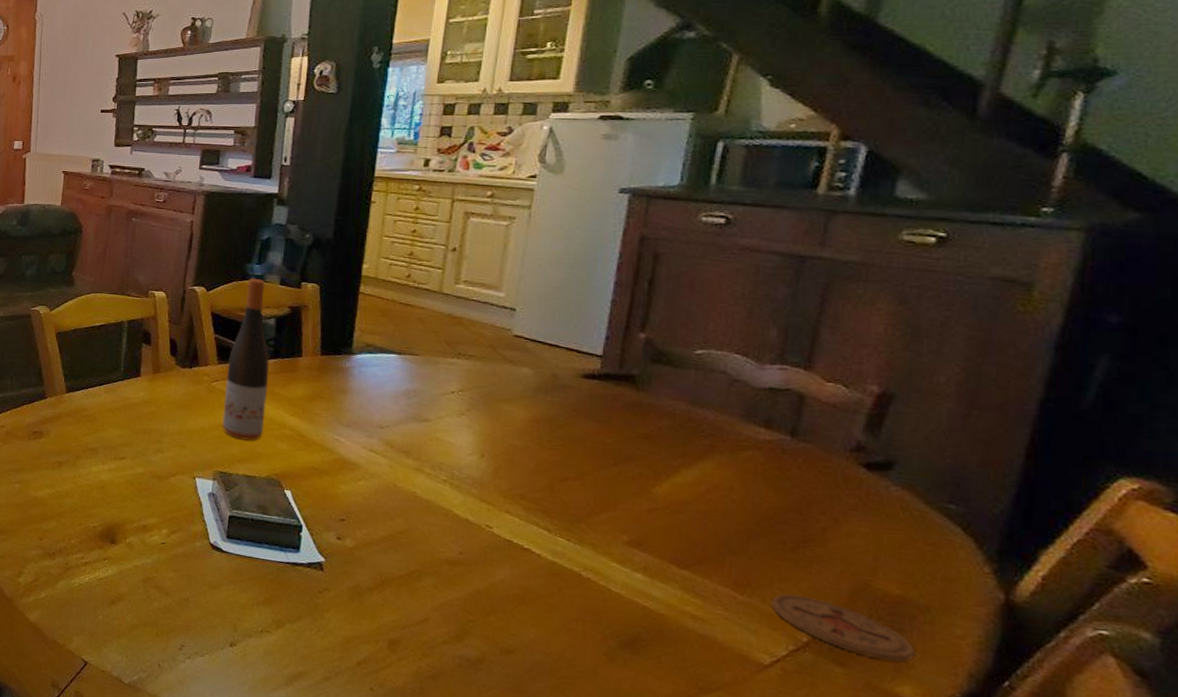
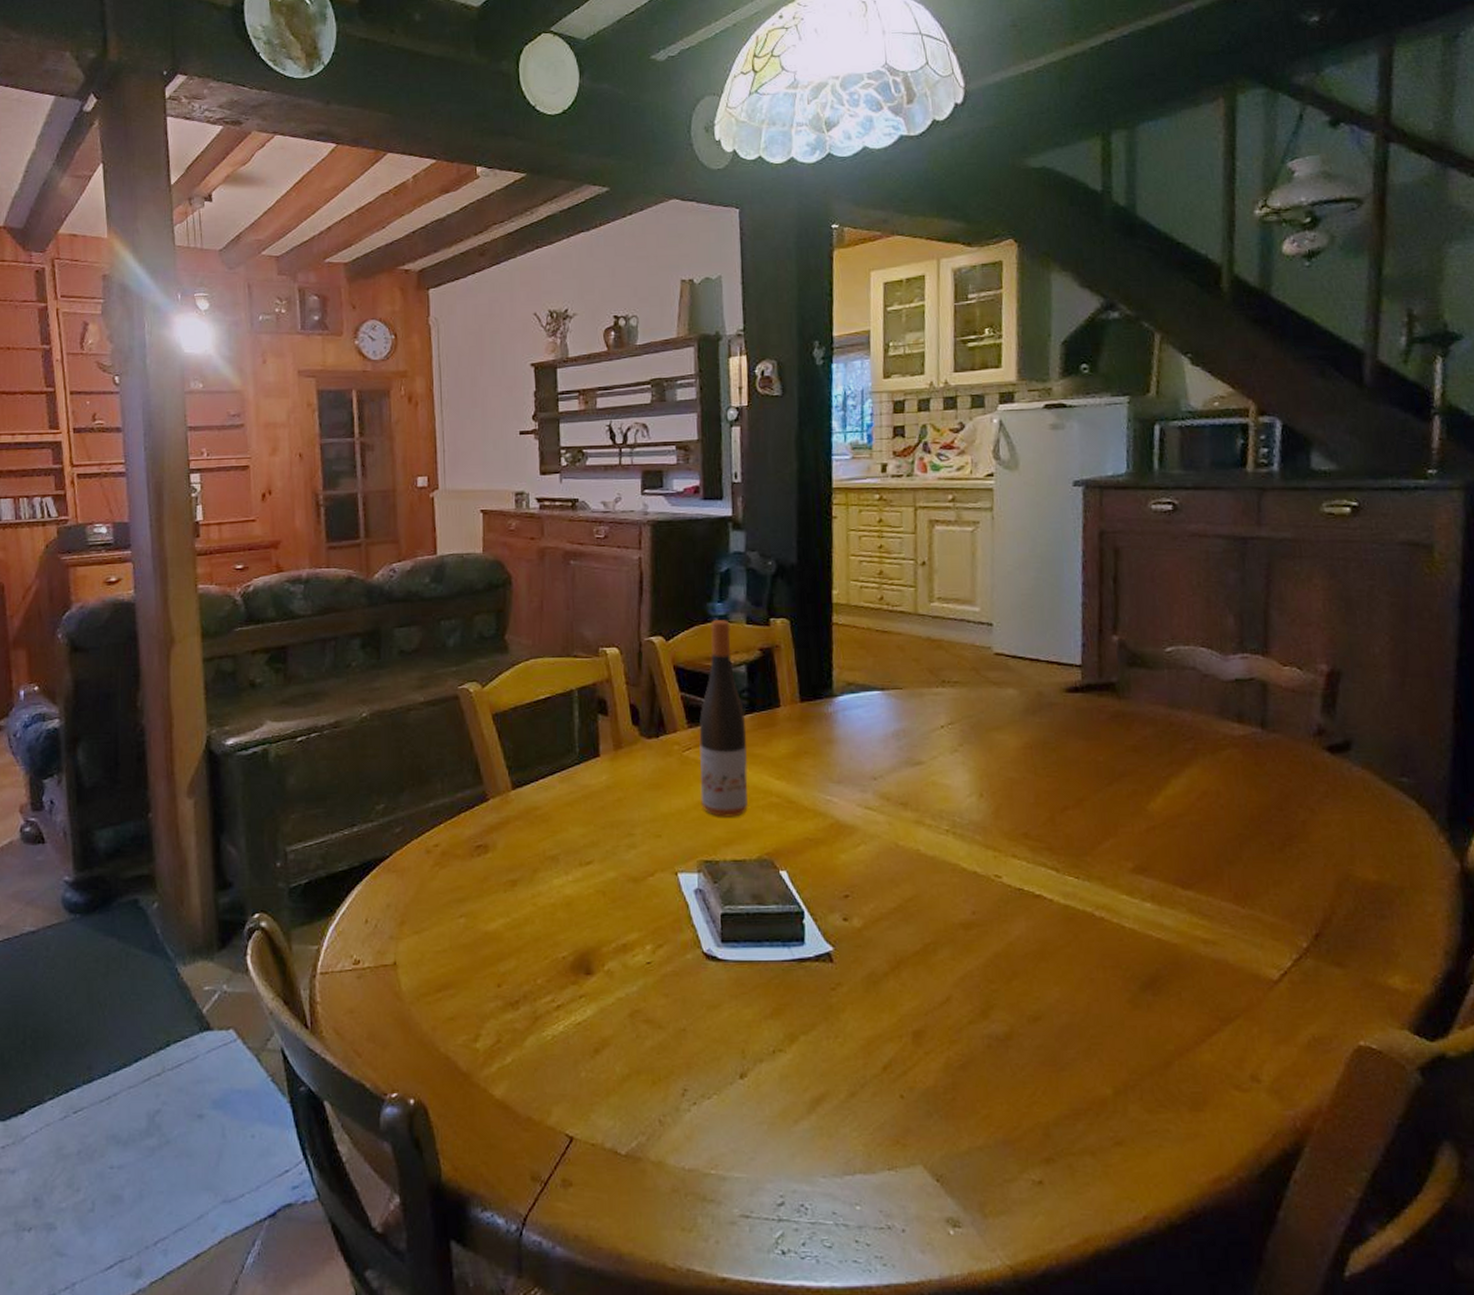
coaster: present [771,594,916,662] -> none [1270,898,1399,953]

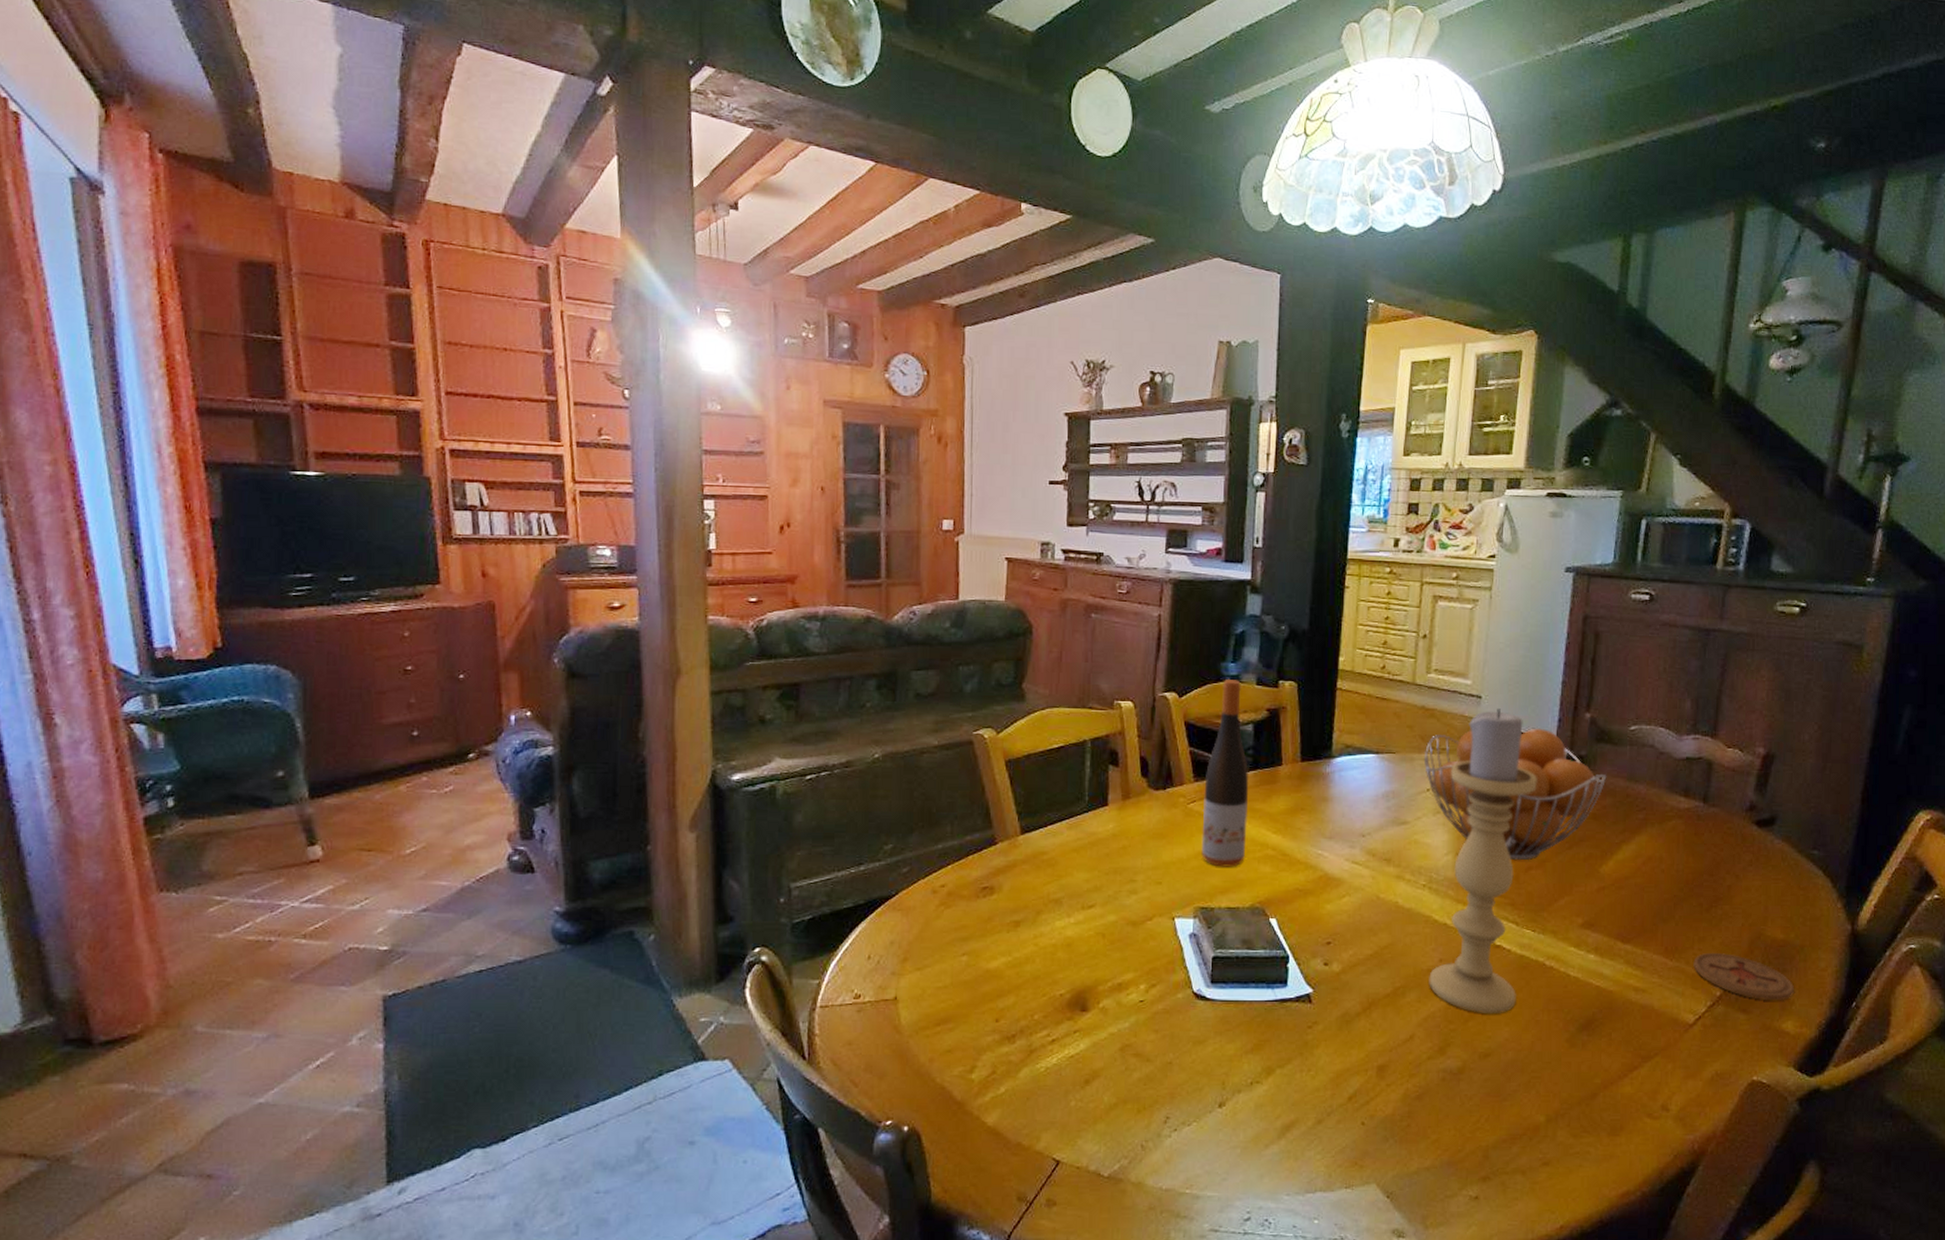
fruit basket: none [934,654,1145,801] -> present [1423,728,1607,861]
candle holder: none [962,636,1065,973] -> present [1429,709,1537,1015]
coaster: none [1270,898,1399,953] -> present [1693,953,1795,1001]

